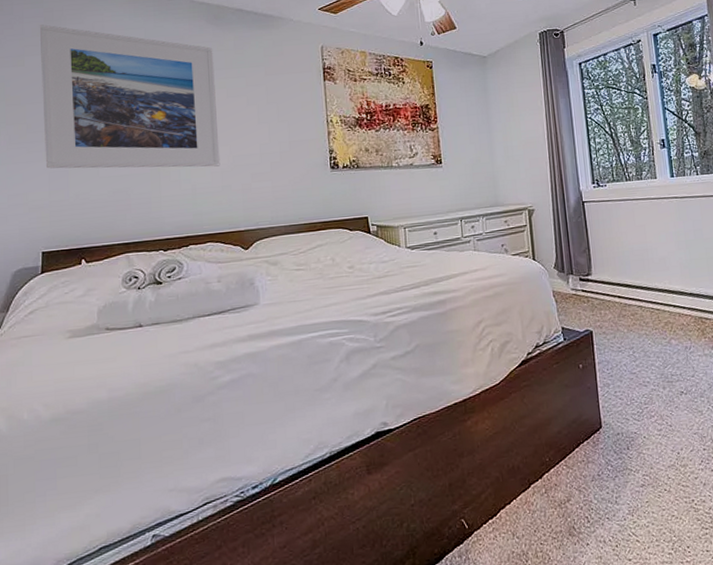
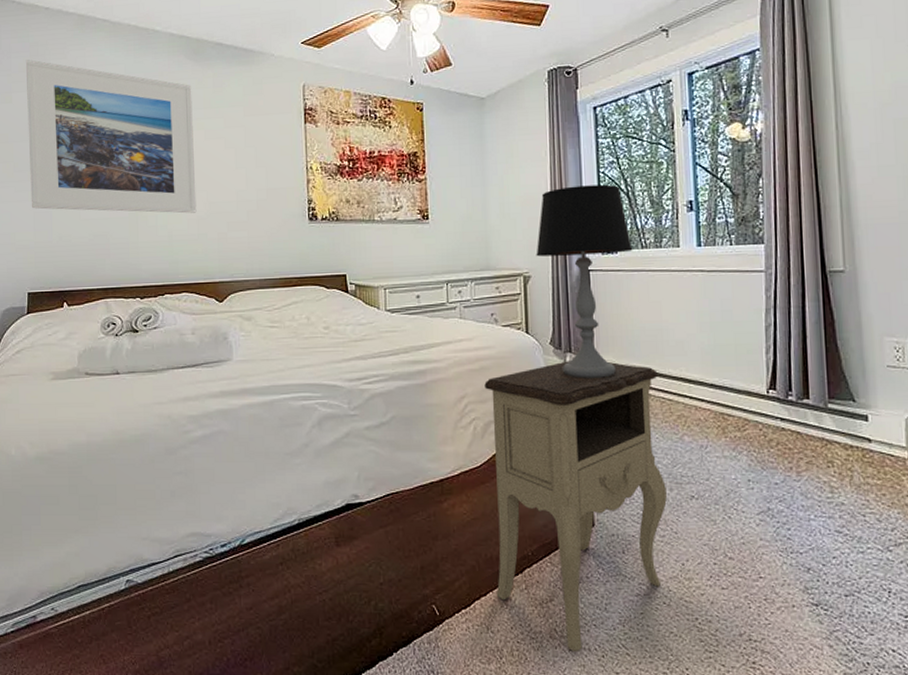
nightstand: none [499,280,661,546] -> present [484,361,667,653]
table lamp: none [538,128,619,297] -> present [536,184,633,378]

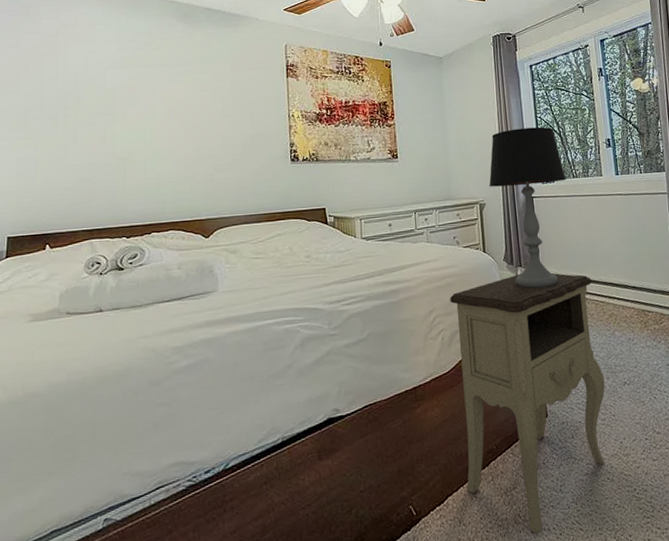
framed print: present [25,59,197,214] -> none [15,19,185,158]

